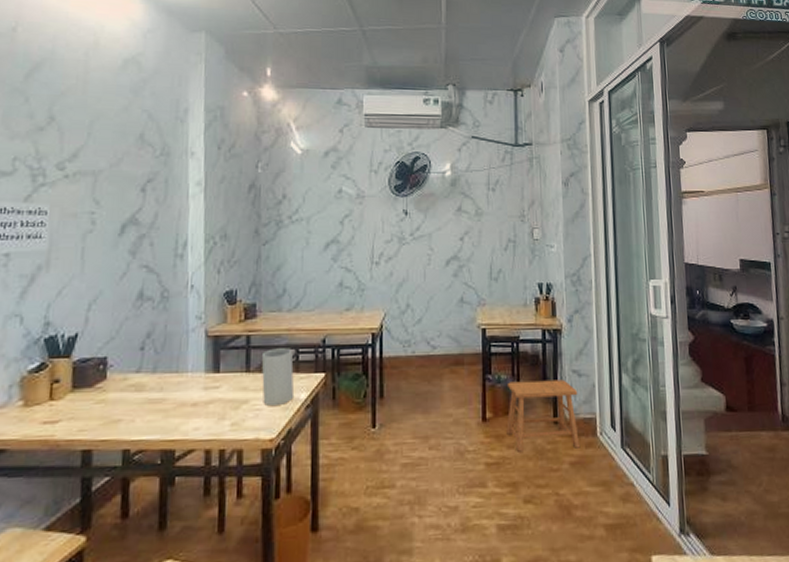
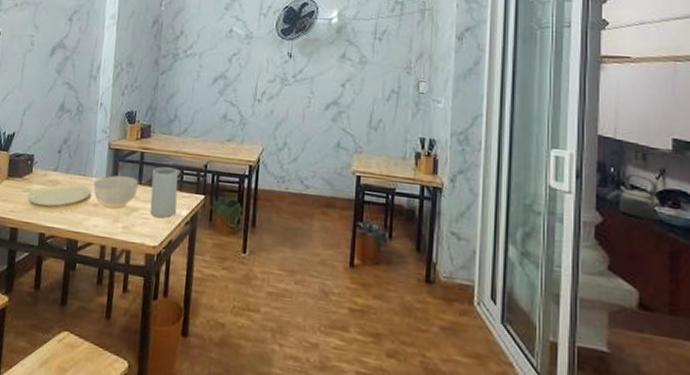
plate: none [102,384,189,423] -> present [27,183,92,213]
bowl: none [190,364,247,406] -> present [93,175,139,210]
stool: present [506,379,581,452] -> none [374,232,456,314]
kettle: none [705,294,737,333] -> present [619,174,661,222]

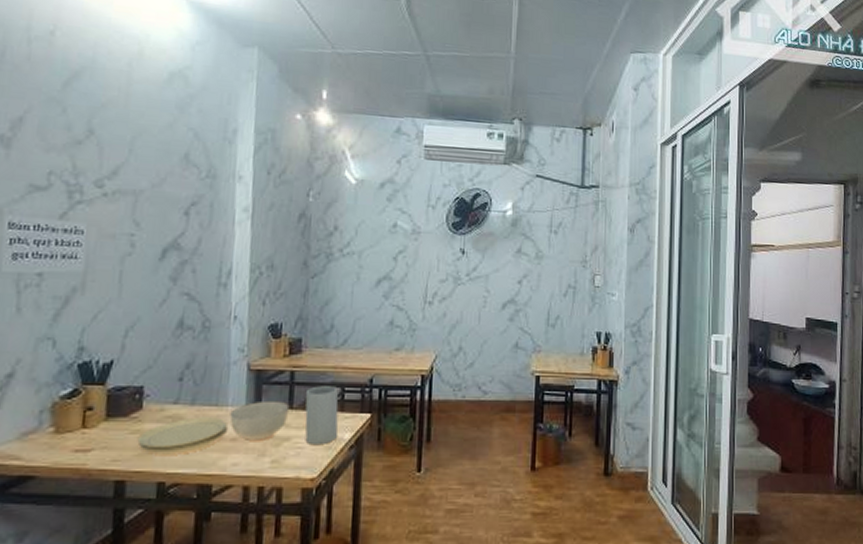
kettle: present [619,174,661,222] -> none [765,352,797,393]

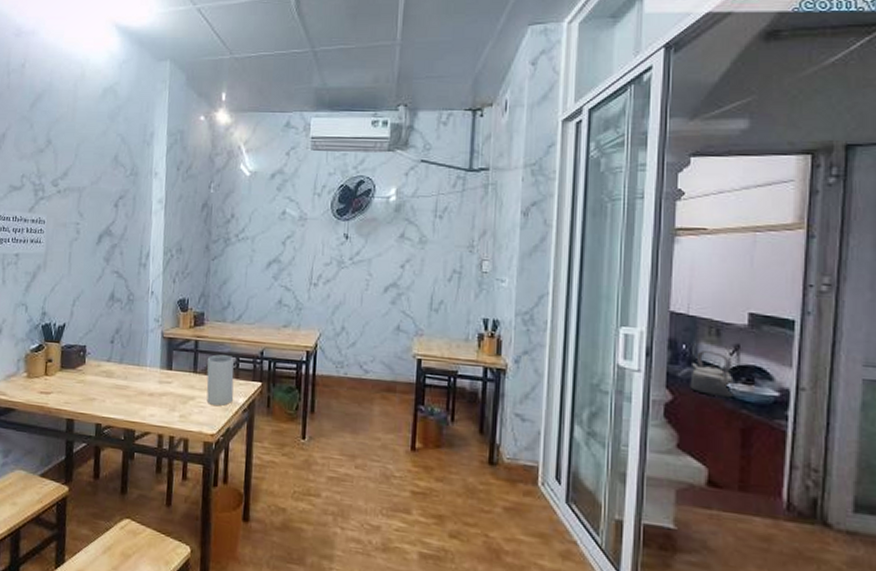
plate: present [137,417,229,455] -> none [82,374,147,403]
bowl: present [229,400,290,442] -> none [148,364,195,399]
kettle: none [765,352,797,393] -> present [690,351,734,398]

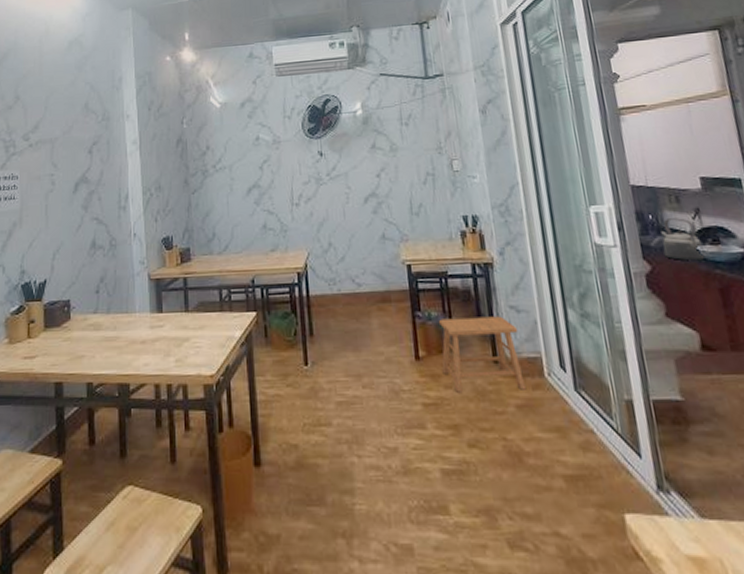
cup: present [206,354,234,407] -> none [197,288,230,344]
stool: none [436,415,520,495] -> present [438,316,527,393]

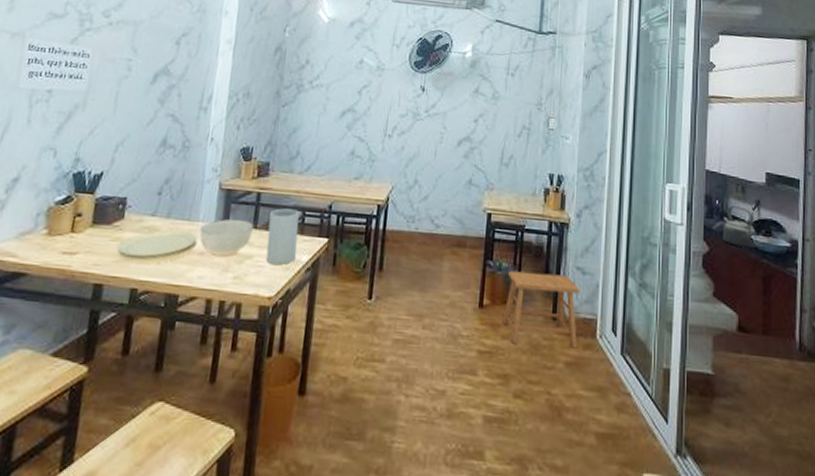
plate: none [69,323,138,359] -> present [117,230,198,264]
bowl: none [138,305,186,344] -> present [199,218,254,258]
cup: none [197,288,230,344] -> present [266,208,299,266]

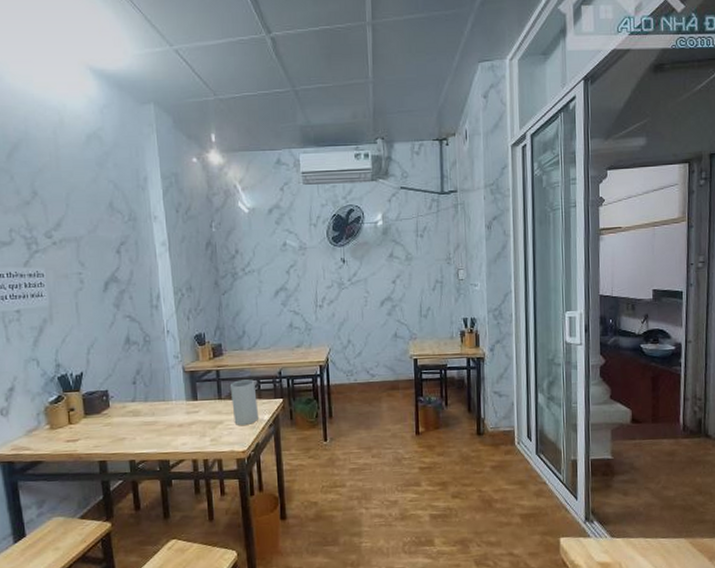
plate: present [117,230,198,264] -> none [110,410,175,440]
bowl: present [199,218,254,258] -> none [175,393,220,427]
stool: present [502,270,581,349] -> none [436,399,501,459]
kettle: present [722,206,756,249] -> none [616,322,646,356]

